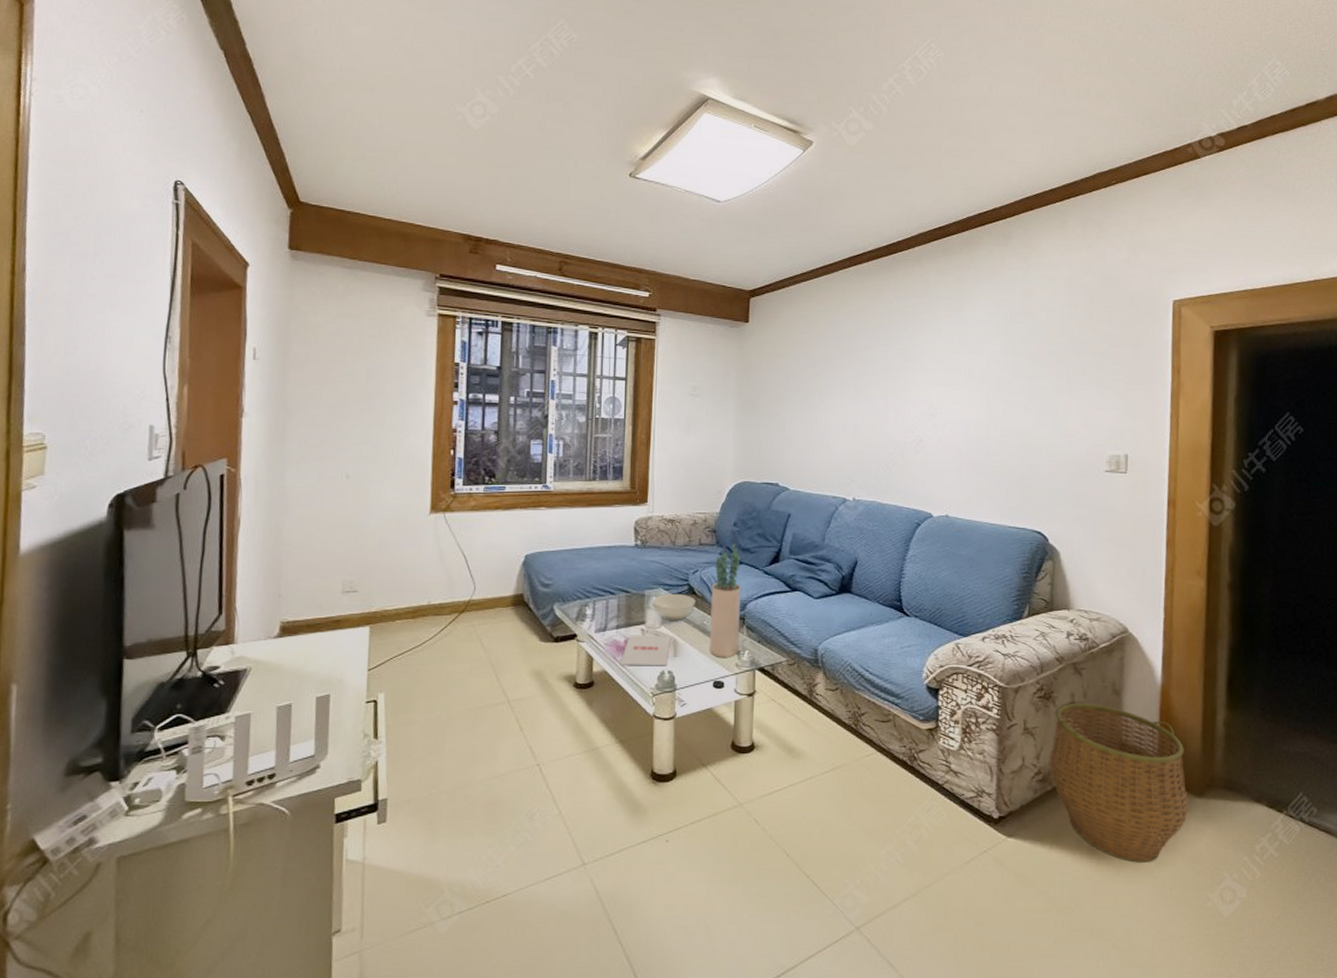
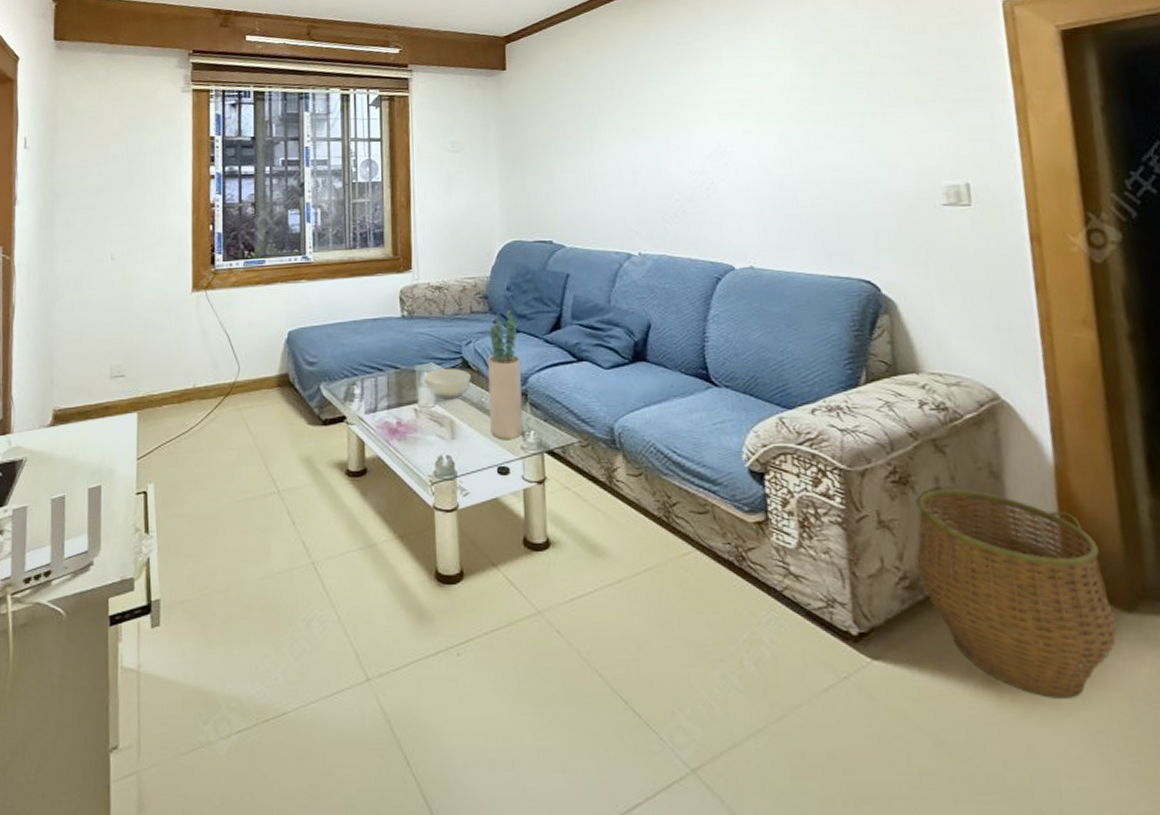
magazine: present [620,635,670,666] -> none [394,415,447,451]

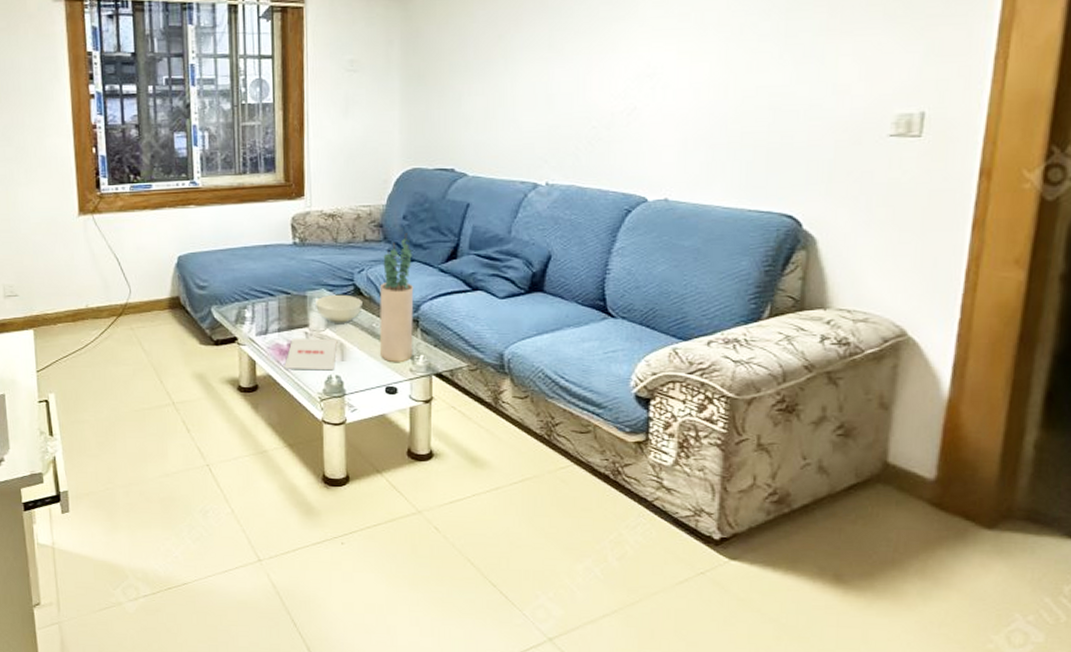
magazine: none [394,415,447,451] -> present [284,338,337,371]
basket: present [916,488,1118,699] -> none [788,417,974,597]

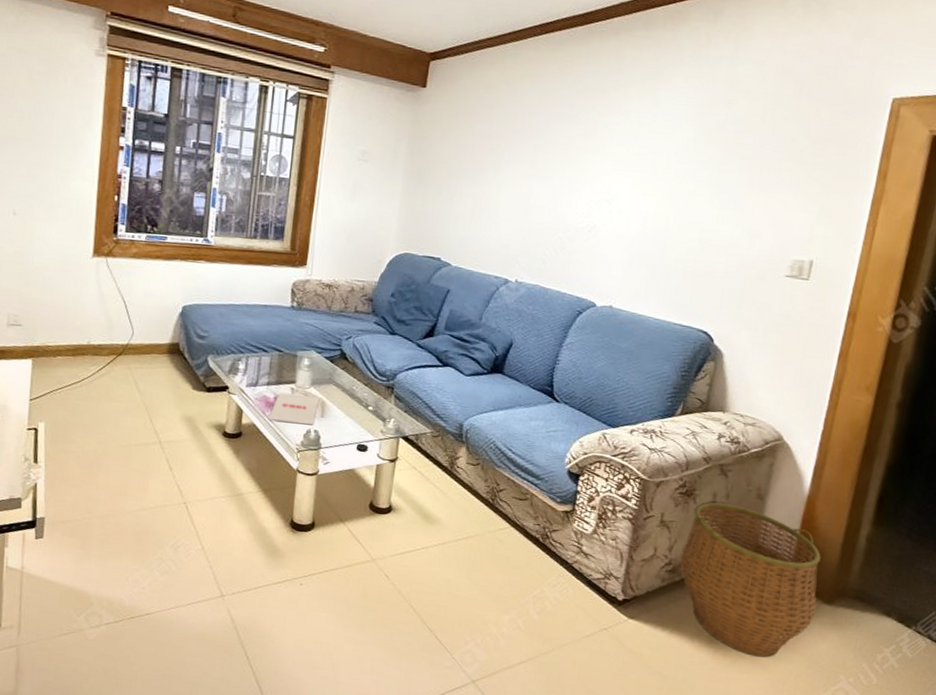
bowl: present [316,294,362,323] -> none [304,356,347,384]
vase: present [379,233,414,363] -> none [356,309,396,424]
basket: none [788,417,974,597] -> present [680,502,821,658]

